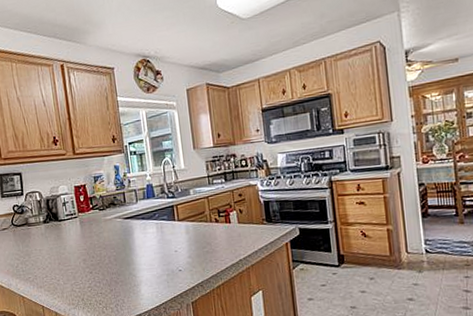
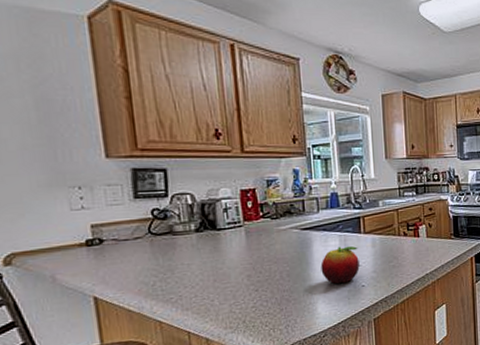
fruit: none [141,232,176,268] -> present [320,246,360,284]

